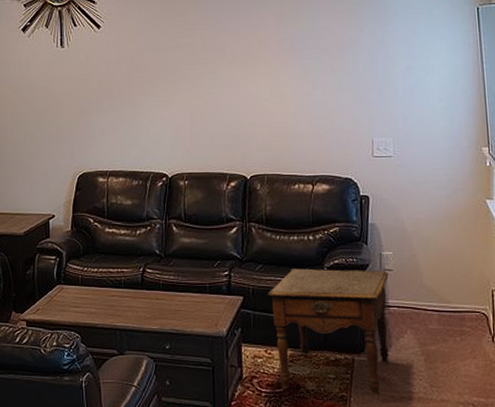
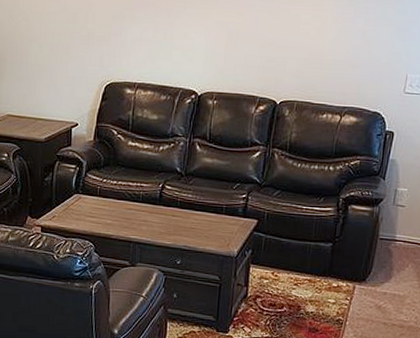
side table: present [267,268,389,394] -> none [281,197,400,321]

